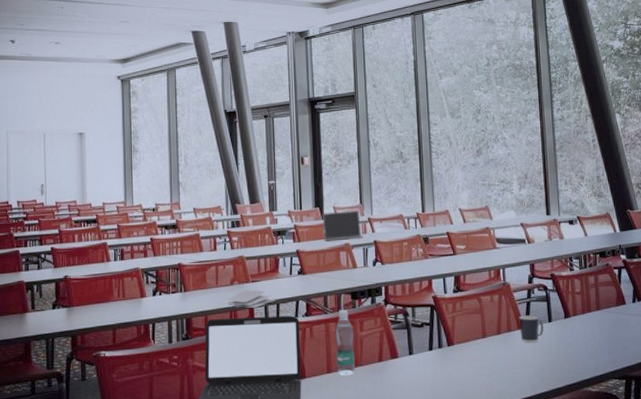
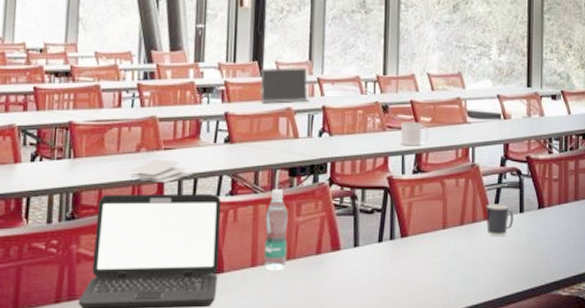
mug: none [440,250,465,270] -> present [400,122,429,146]

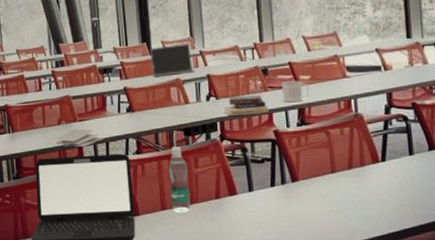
books: none [336,135,385,158] -> present [223,95,269,117]
mug: present [486,204,513,237] -> none [373,148,403,178]

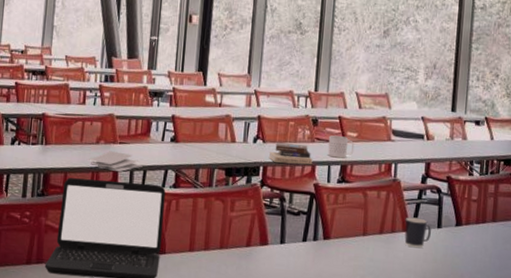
laptop: present [149,44,195,77] -> none [203,78,247,111]
bottle: present [168,146,191,212] -> none [200,185,224,257]
mug: none [373,148,403,178] -> present [404,217,431,248]

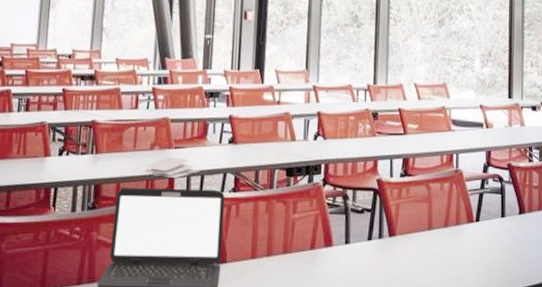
books: present [268,143,313,165] -> none [329,139,375,160]
mug: present [327,135,355,158] -> none [388,128,416,151]
mug: present [404,217,431,248] -> none [469,208,495,240]

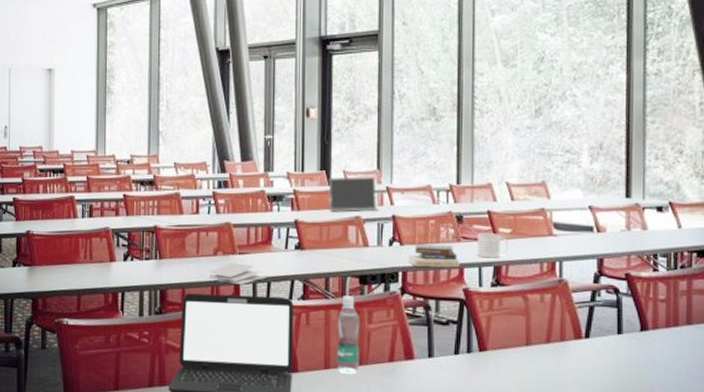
laptop: none [261,75,306,109] -> present [328,176,379,212]
bottle: none [262,187,286,263] -> present [336,295,360,374]
books: none [329,139,375,160] -> present [407,244,460,268]
mug: none [388,128,416,151] -> present [476,233,509,258]

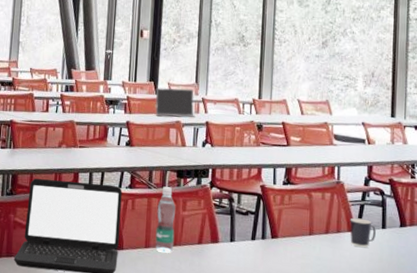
papers: present [204,262,266,284] -> none [50,154,101,173]
books: present [407,244,460,268] -> none [217,147,259,168]
mug: present [476,233,509,258] -> none [272,140,298,162]
mug: none [576,322,610,358] -> present [349,217,376,248]

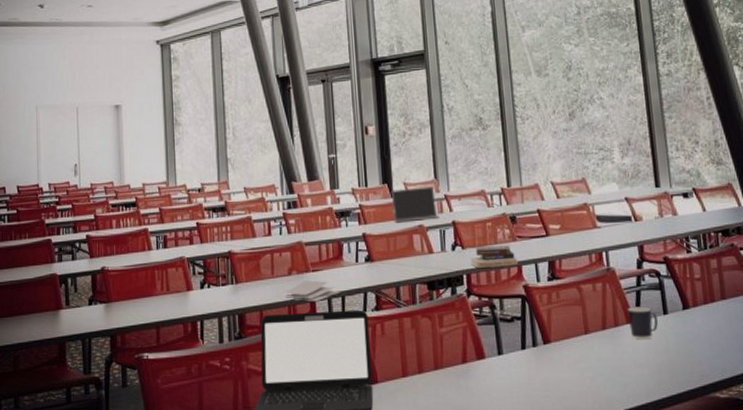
papers: none [50,154,101,173] -> present [280,280,340,302]
bottle: present [155,186,176,253] -> none [410,302,435,380]
books: none [217,147,259,168] -> present [470,245,518,269]

